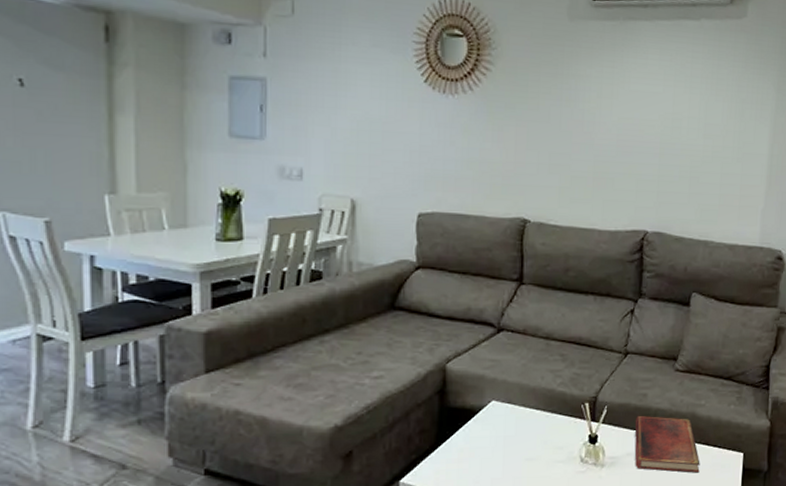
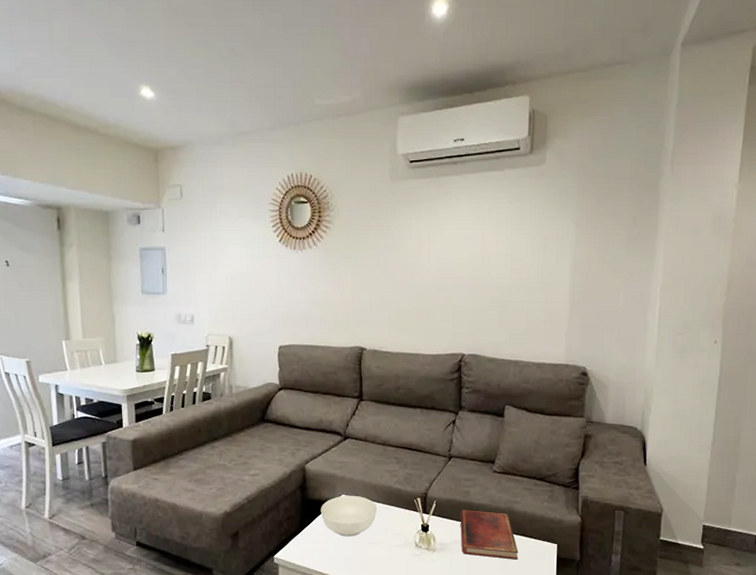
bowl: none [463,401,535,453] -> present [320,495,377,537]

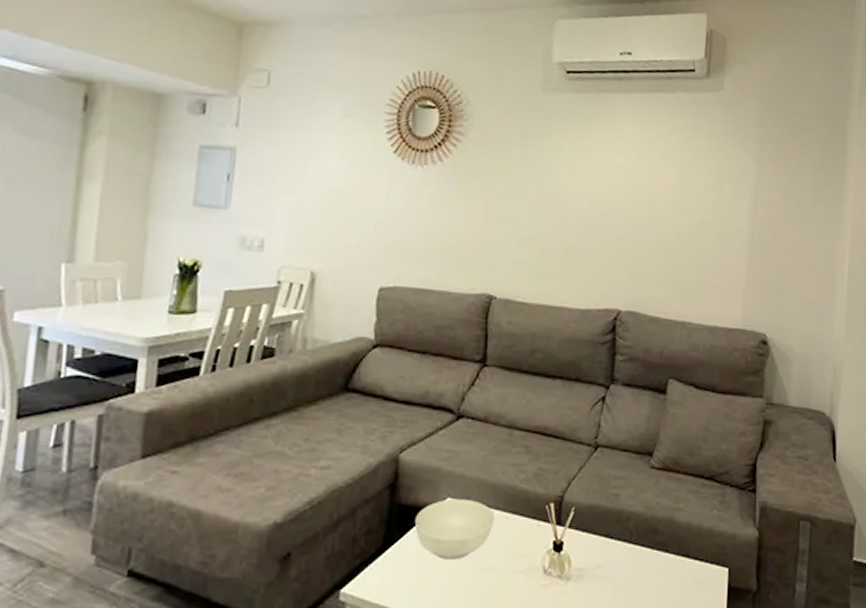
diary: present [460,509,519,560] -> none [604,519,679,591]

